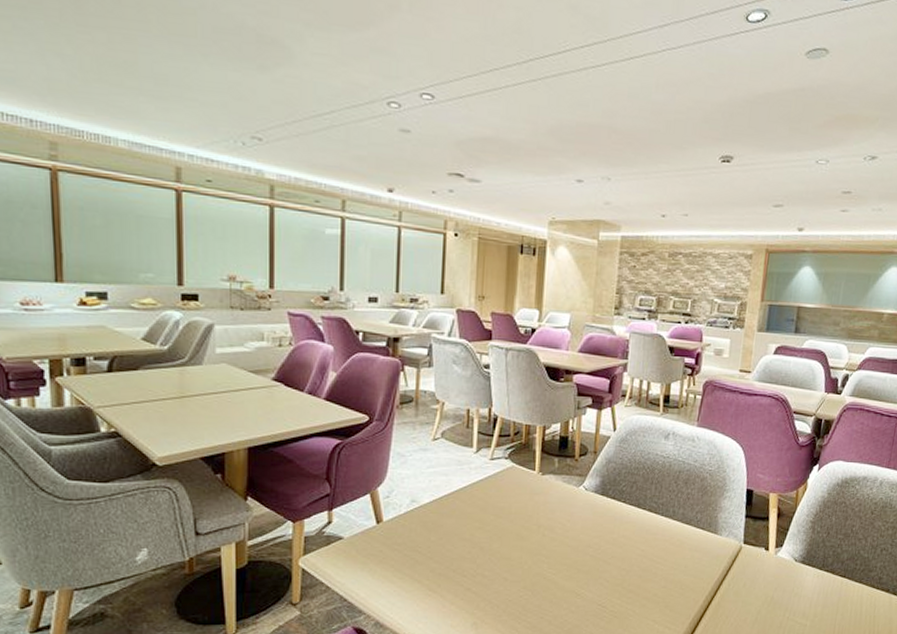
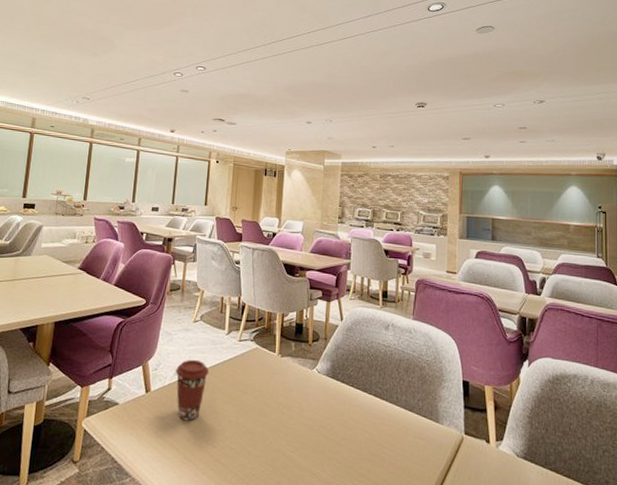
coffee cup: none [413,483,455,551] -> present [175,359,210,421]

